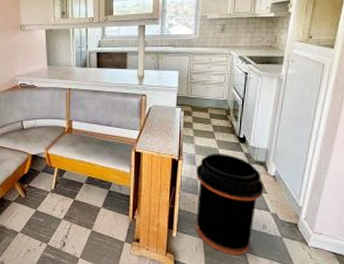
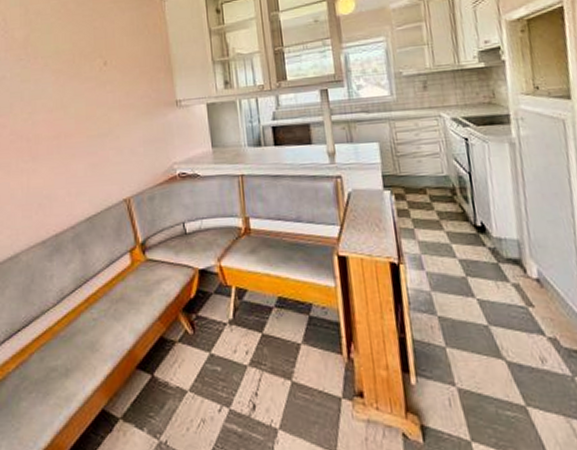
trash can: present [196,154,264,255] -> none [426,251,530,412]

